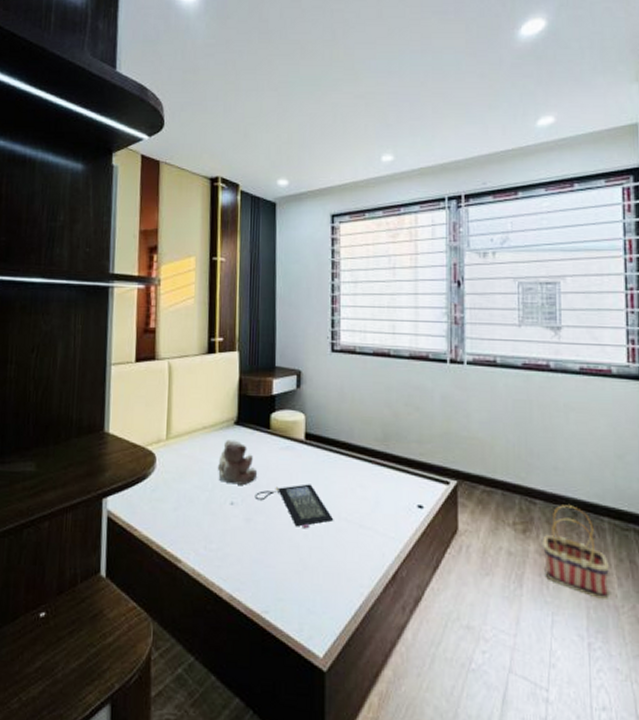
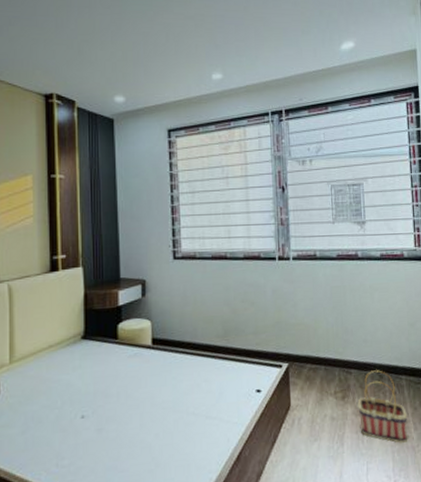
teddy bear: present [217,440,258,485] -> none [65,354,108,398]
clutch bag: present [254,484,334,529] -> none [105,386,183,429]

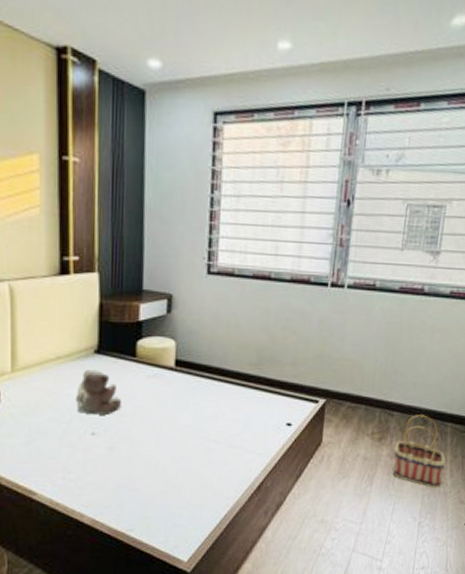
teddy bear: none [65,354,108,398] -> present [75,370,122,415]

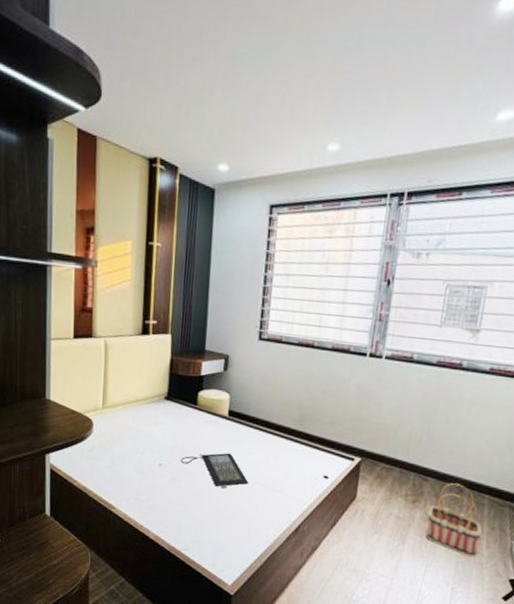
teddy bear: present [75,370,122,415] -> none [147,412,184,451]
clutch bag: none [118,410,203,453] -> present [180,453,249,489]

